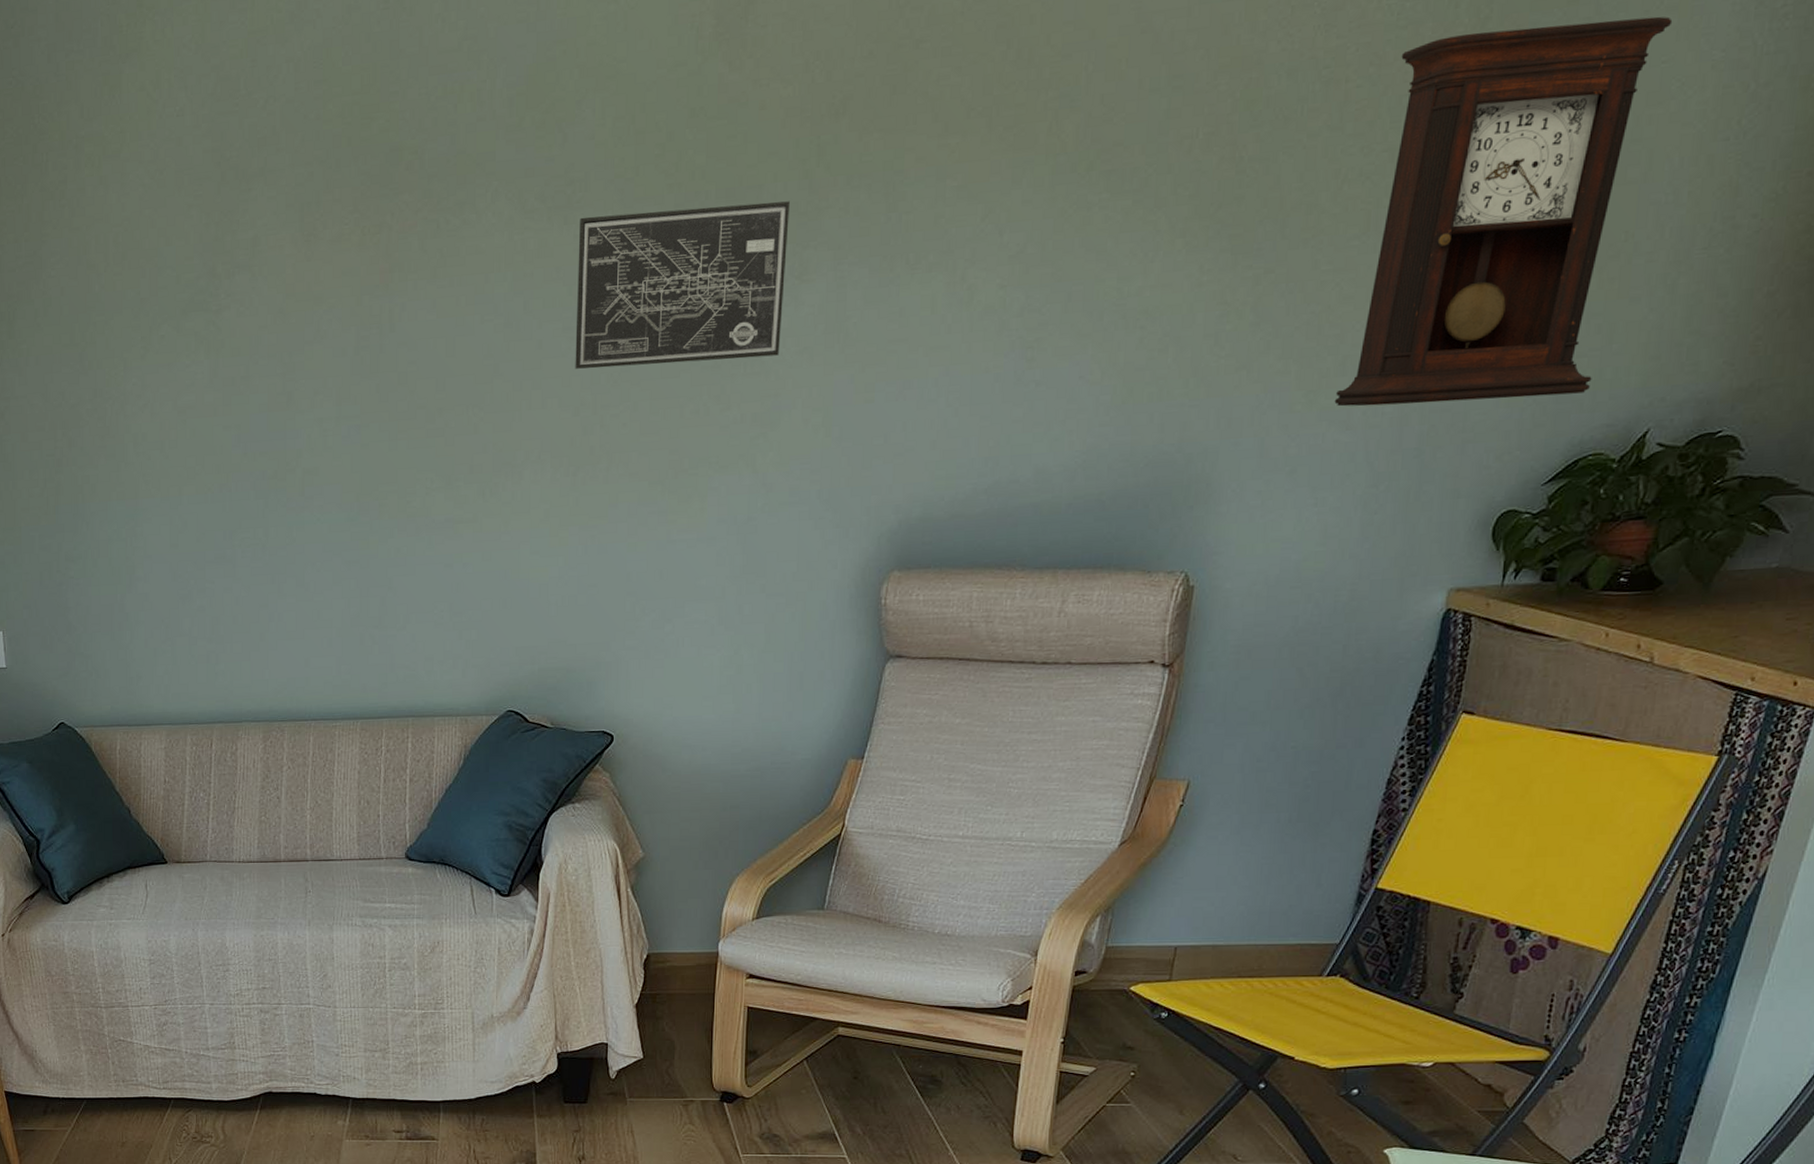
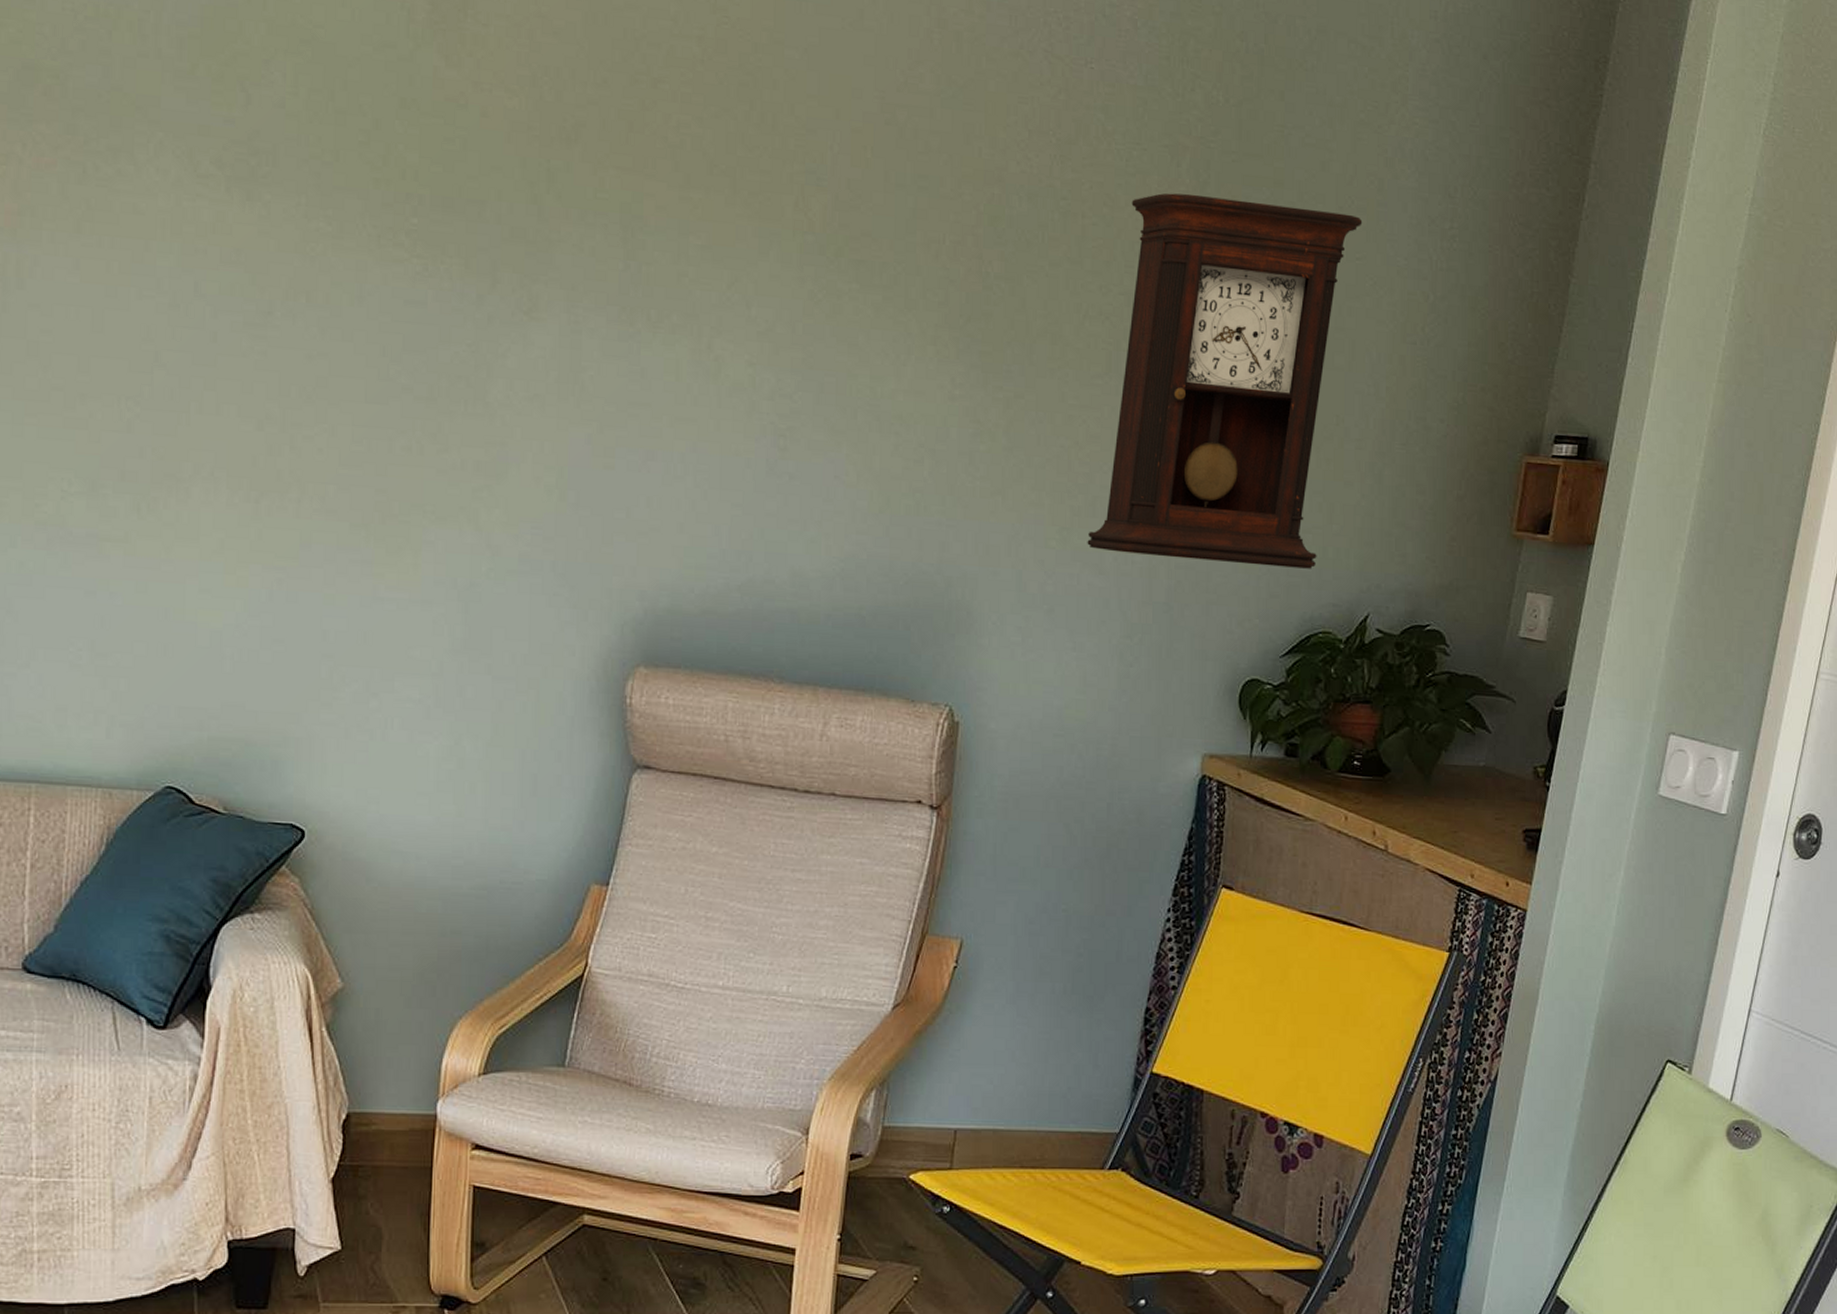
wall art: present [575,201,790,369] -> none [259,196,516,398]

